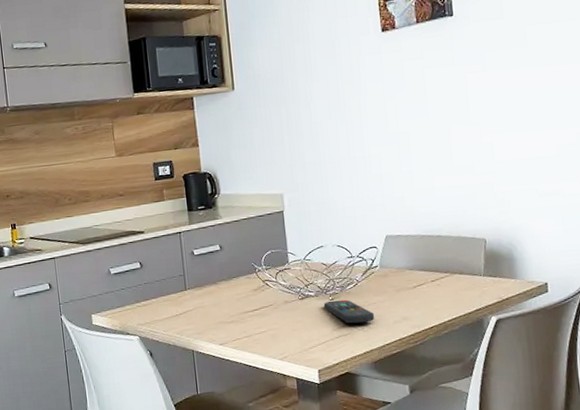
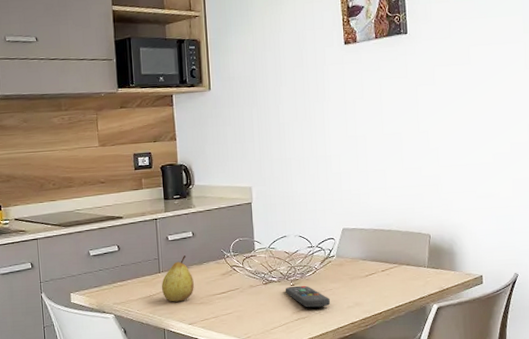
fruit: none [188,271,224,321] -> present [161,255,194,302]

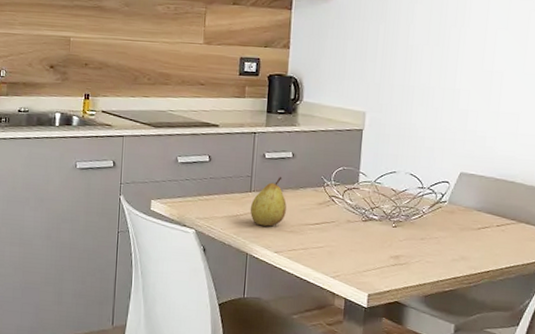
remote control: present [285,285,331,308] -> none [385,227,435,256]

